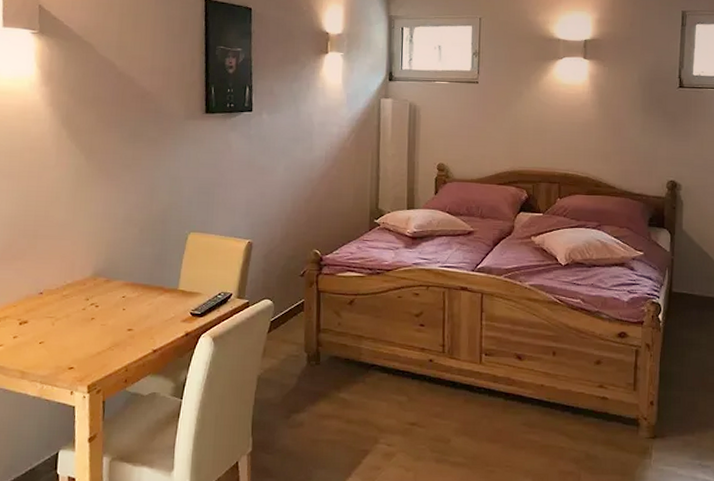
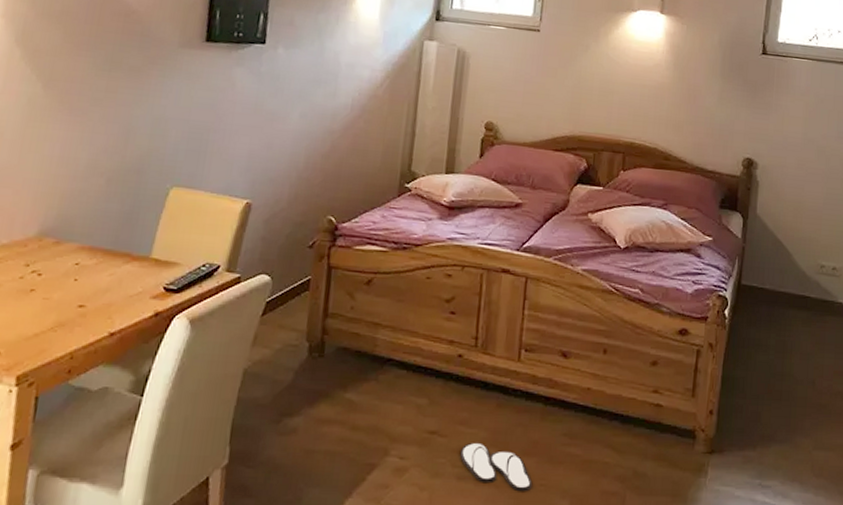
slippers: none [437,432,499,471] -> present [460,443,533,491]

